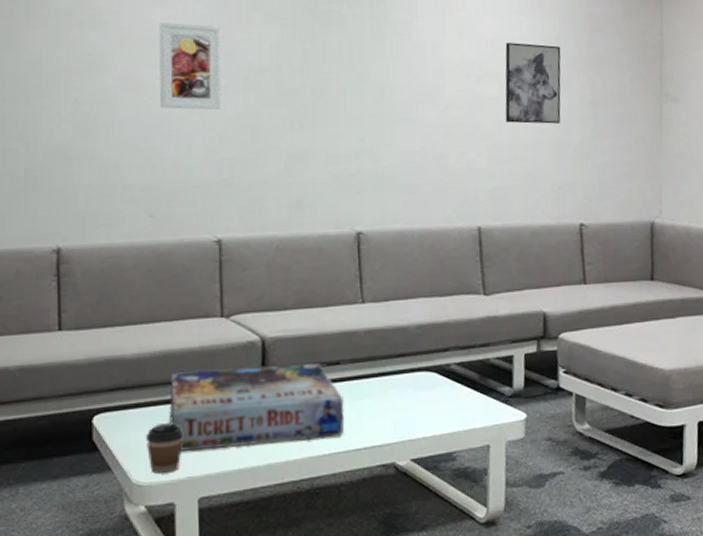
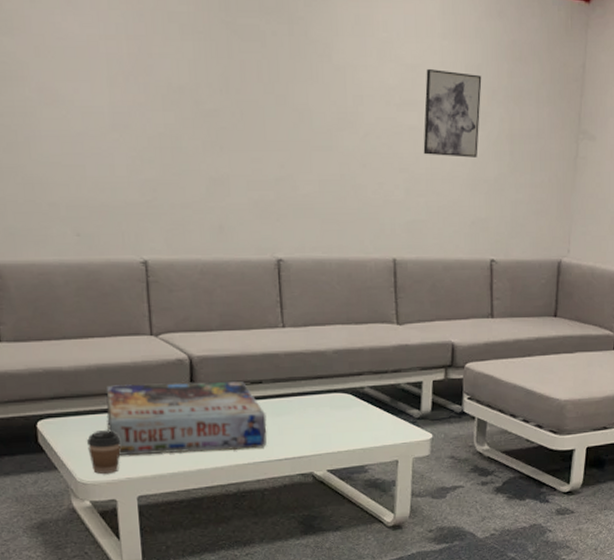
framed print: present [159,21,222,110] -> none [73,29,142,128]

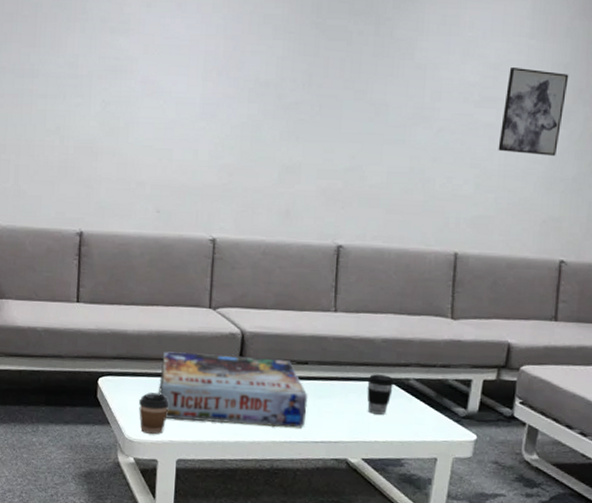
coffee cup: none [324,385,350,425] -> present [367,374,395,415]

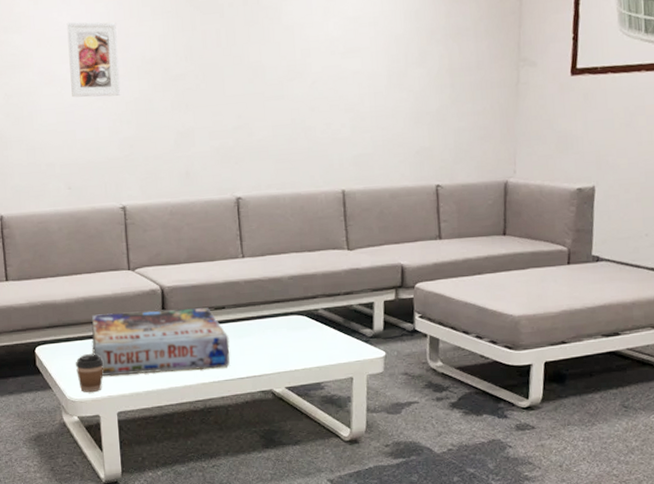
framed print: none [174,30,234,117] -> present [66,22,121,98]
coffee cup: present [367,374,395,415] -> none [281,308,305,346]
wall art: present [498,68,569,156] -> none [367,18,421,95]

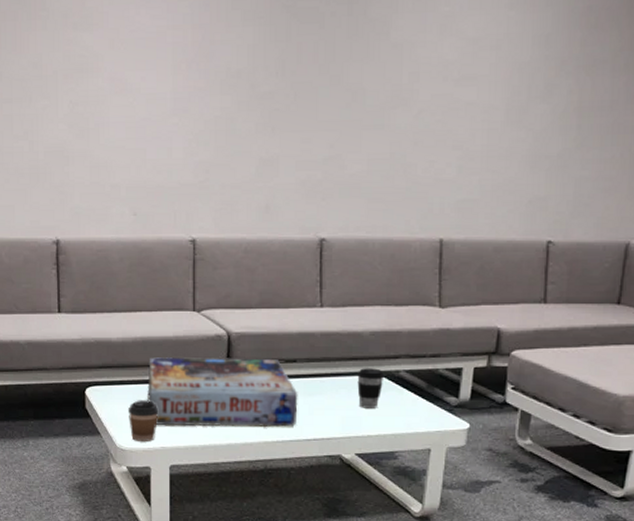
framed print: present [66,22,121,98] -> none [144,22,201,112]
coffee cup: none [281,308,305,346] -> present [357,368,385,408]

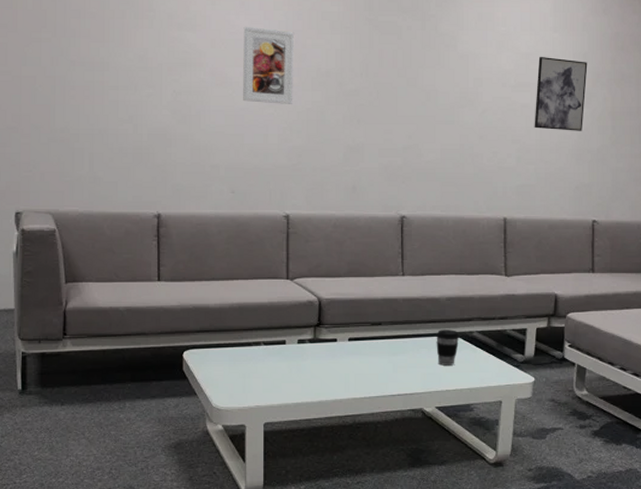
coffee cup: present [127,399,159,441] -> none [224,361,254,401]
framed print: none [144,22,201,112] -> present [243,26,295,104]
board game: present [147,357,298,427] -> none [243,322,383,386]
wall art: none [480,41,550,133] -> present [534,57,588,131]

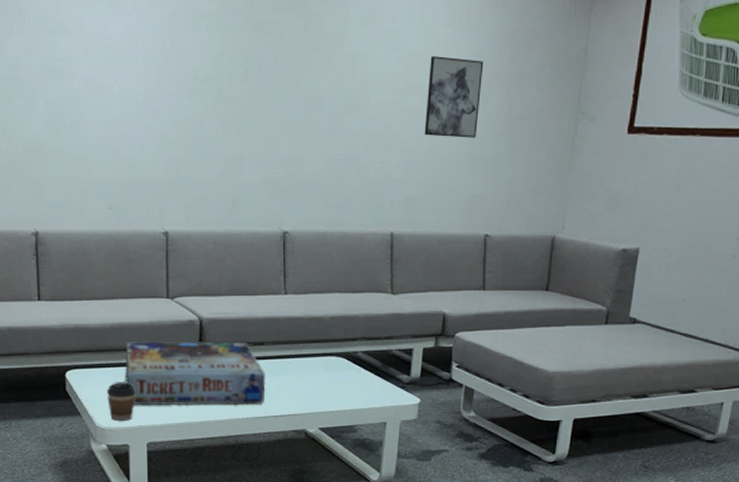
coffee cup: none [224,361,254,401] -> present [106,381,136,420]
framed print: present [243,26,295,104] -> none [116,29,171,114]
board game: none [243,322,383,386] -> present [125,341,266,406]
coffee cup: present [436,330,460,366] -> none [319,350,344,386]

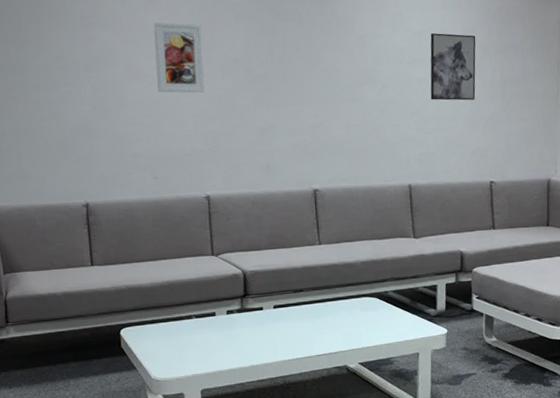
coffee cup: present [106,381,136,420] -> none [159,334,188,372]
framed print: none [116,29,171,114] -> present [153,21,205,93]
board game: present [125,341,266,406] -> none [175,290,308,357]

